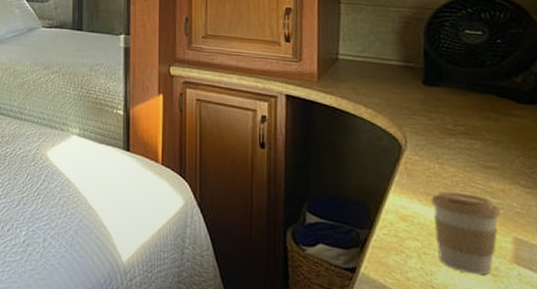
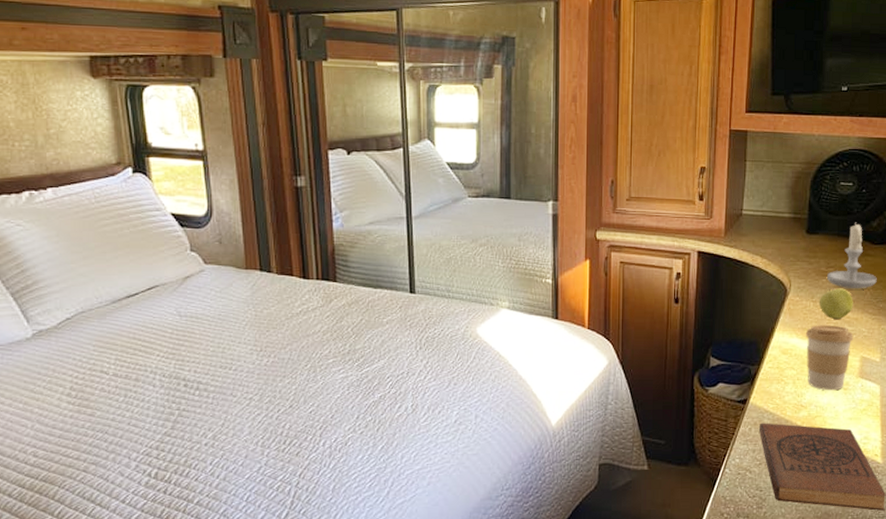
apple: none [446,151,497,188] -> present [819,288,853,319]
candle: none [454,76,529,155] -> present [826,222,877,289]

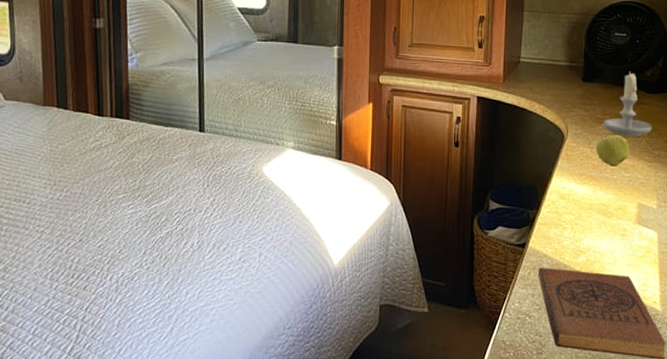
coffee cup: present [805,325,854,391] -> none [582,171,630,237]

